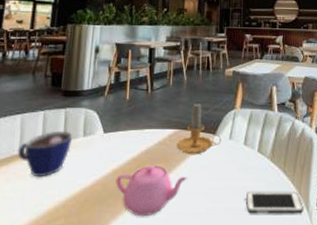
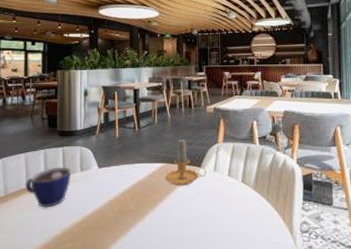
teapot: present [116,164,187,217] -> none [113,195,177,241]
cell phone: present [246,190,303,214] -> none [233,217,287,238]

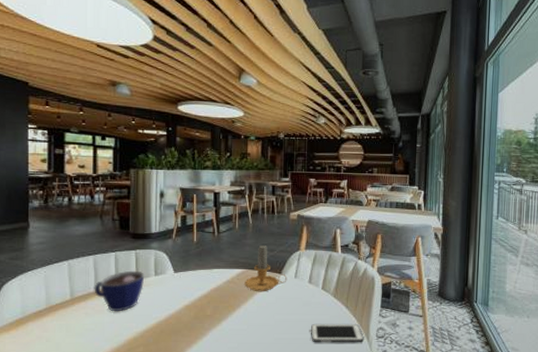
cell phone: none [233,217,287,238] -> present [311,323,364,343]

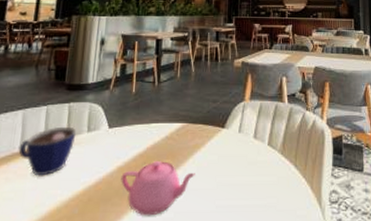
teapot: none [189,300,255,345] -> present [121,160,195,216]
candle: present [244,244,287,292] -> none [184,95,231,150]
cell phone: present [311,323,364,343] -> none [257,186,315,211]

